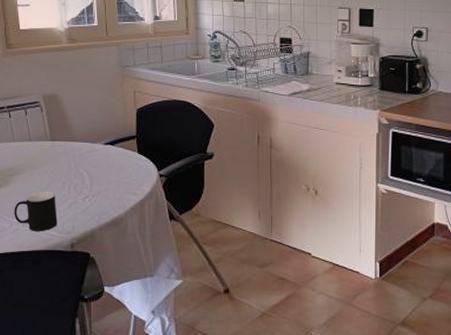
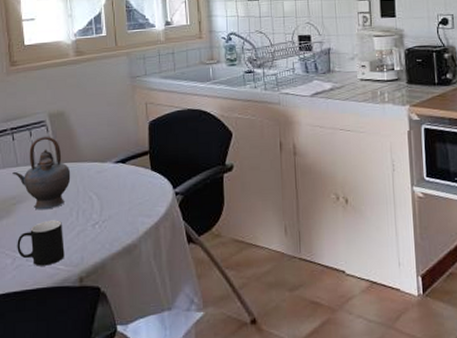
teapot: none [9,115,63,182] -> present [12,136,71,210]

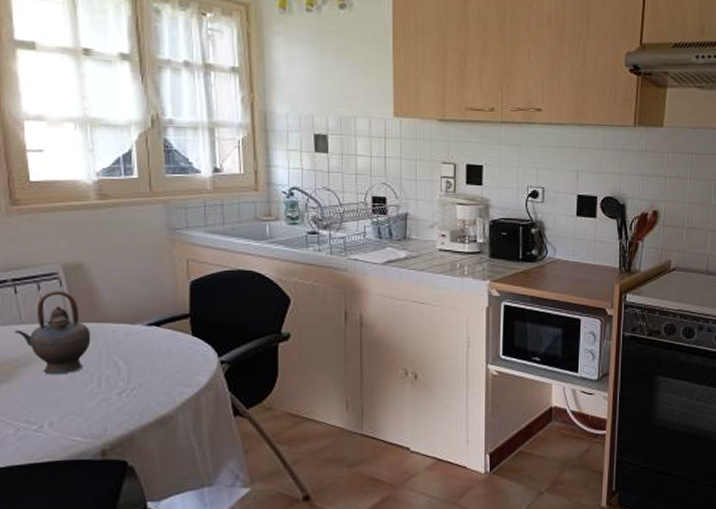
cup: present [17,220,65,266] -> none [22,386,83,437]

